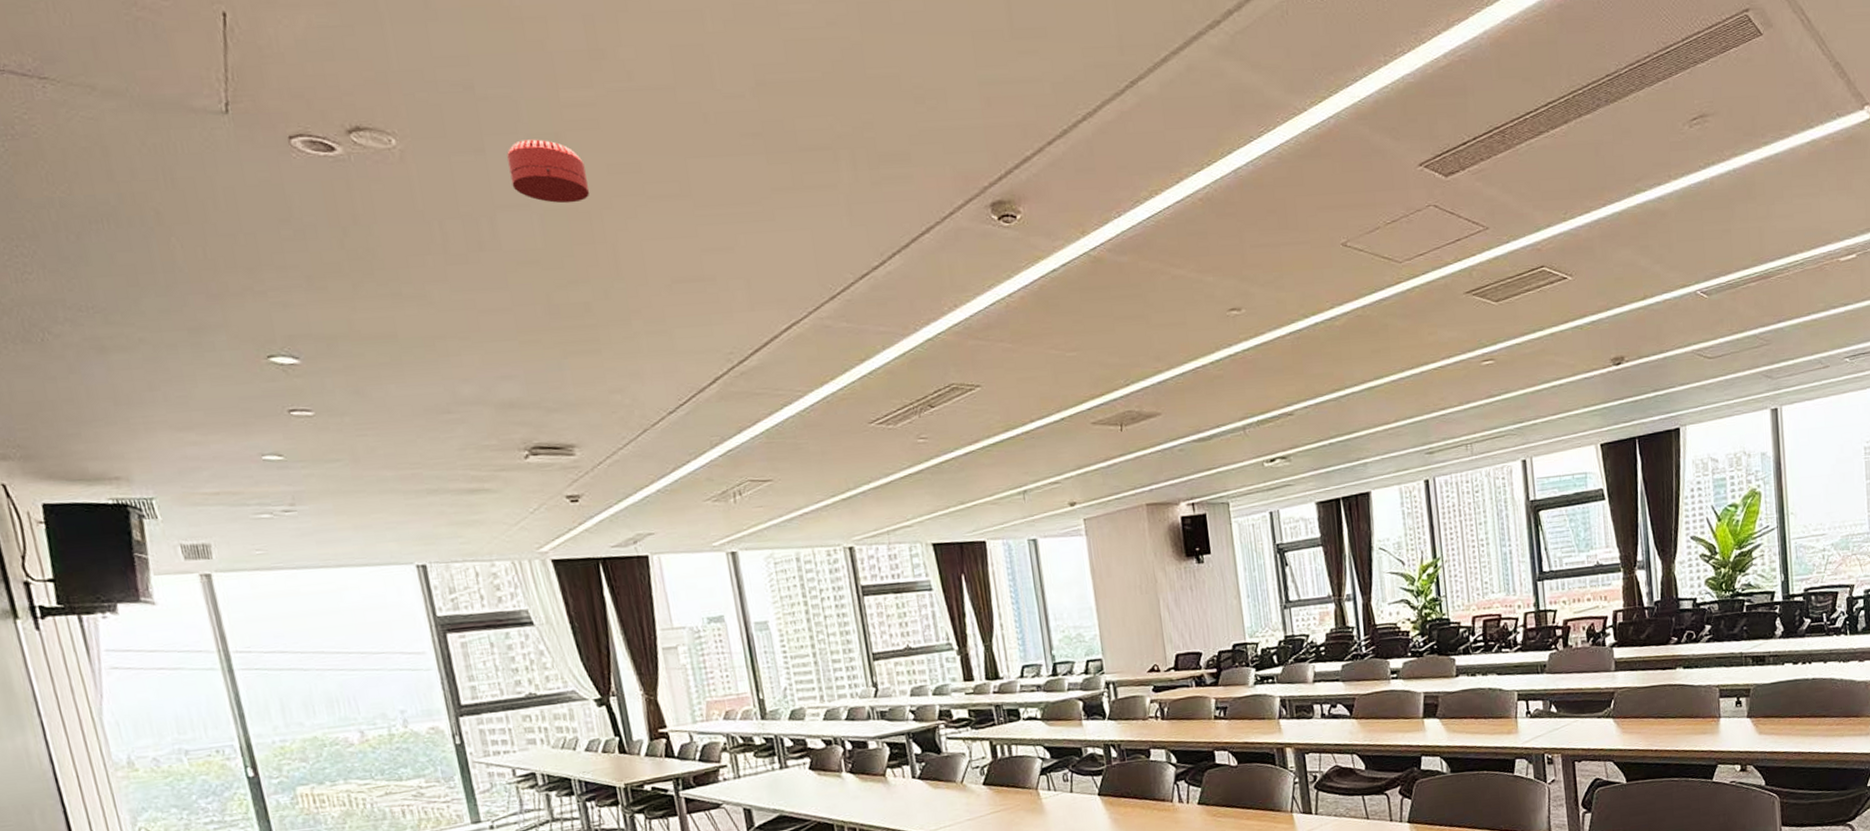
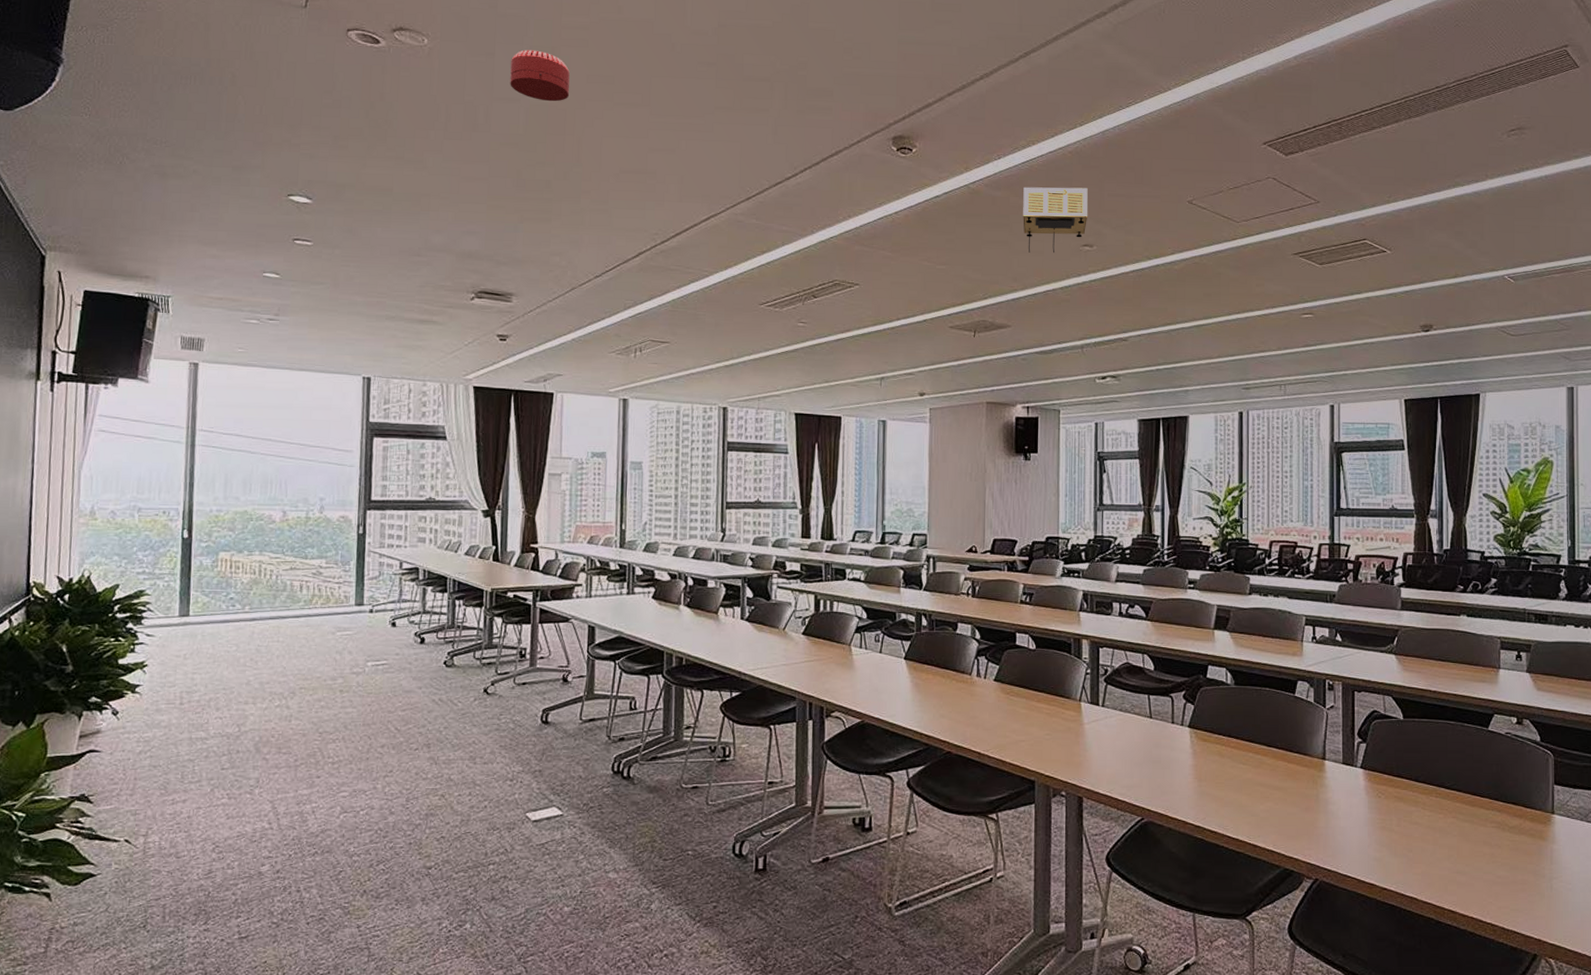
projector: none [1152,241,1231,325] -> present [1023,187,1088,254]

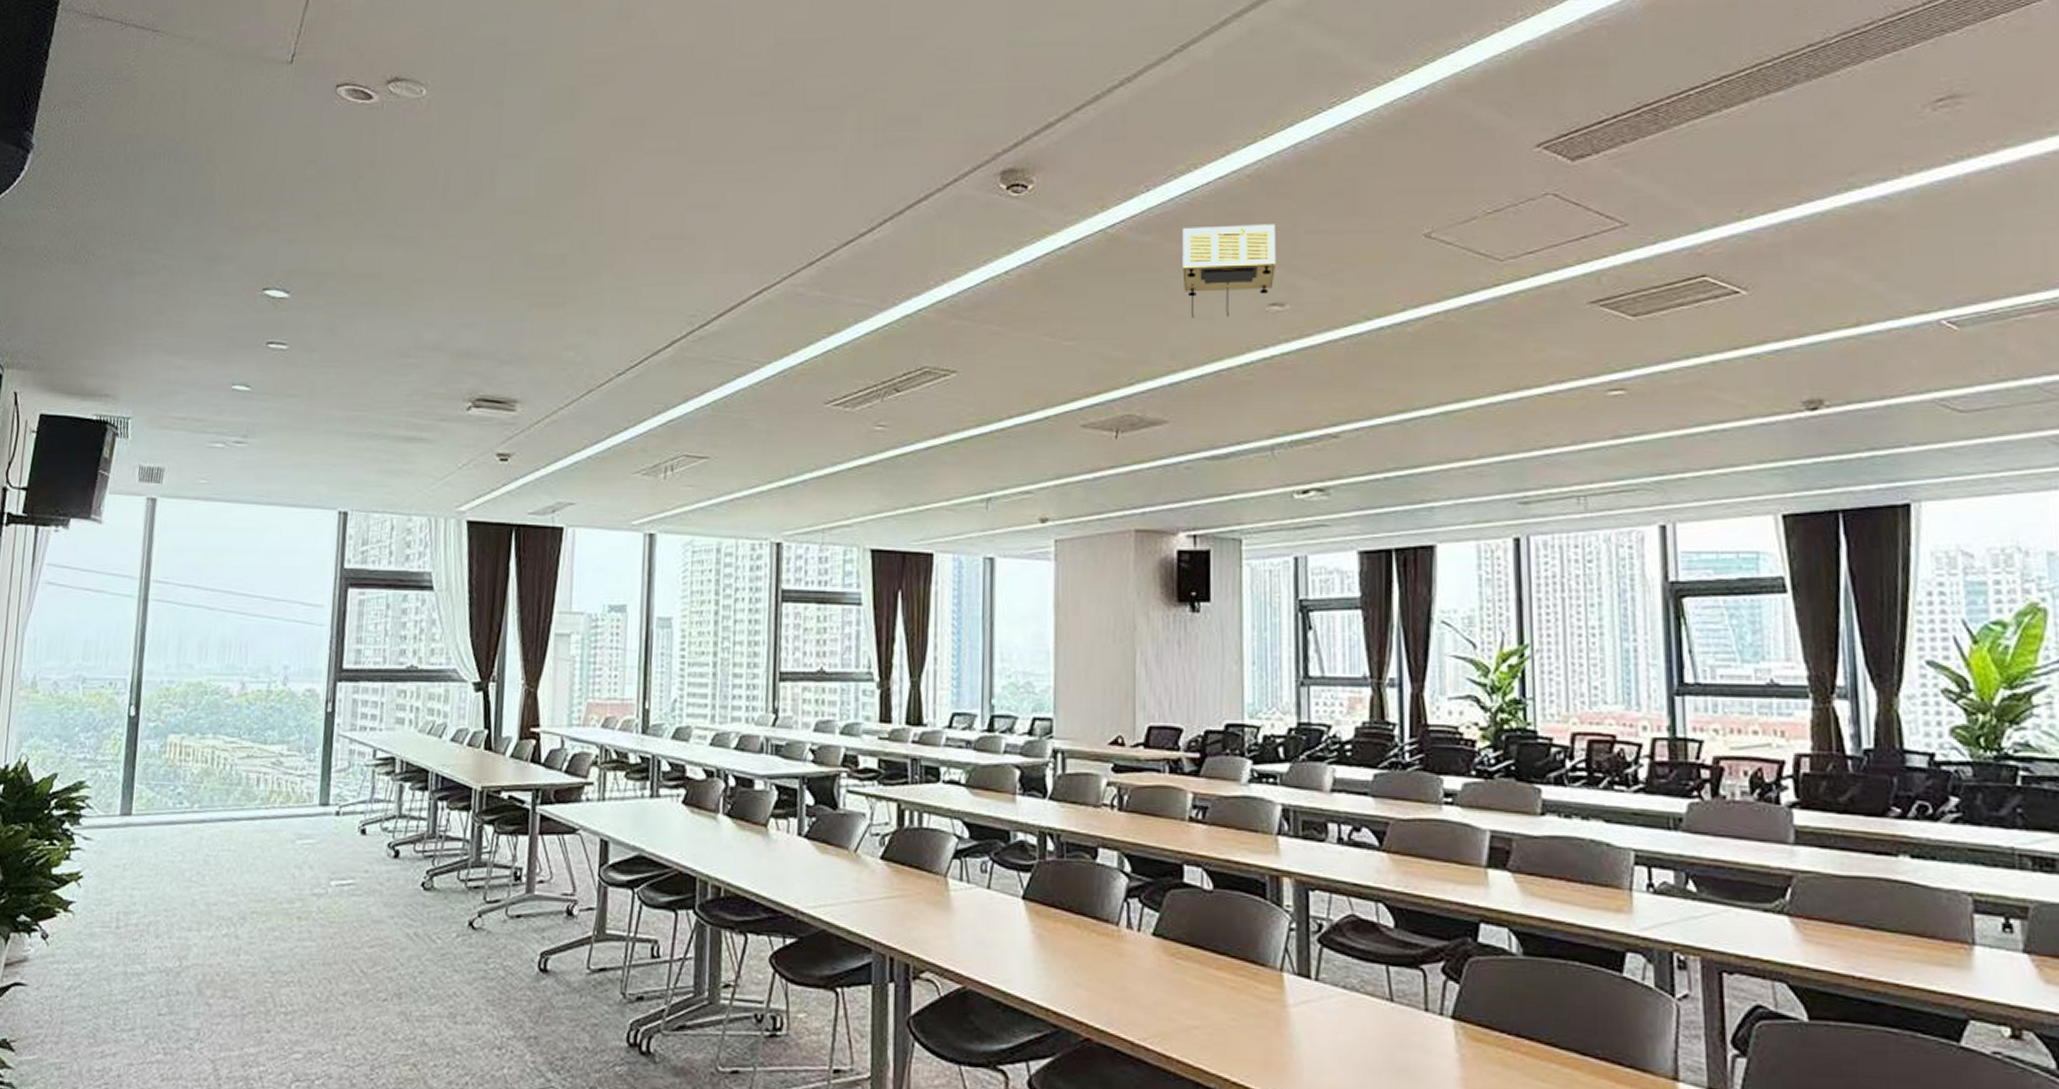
smoke detector: present [510,50,570,102] -> none [520,92,591,155]

